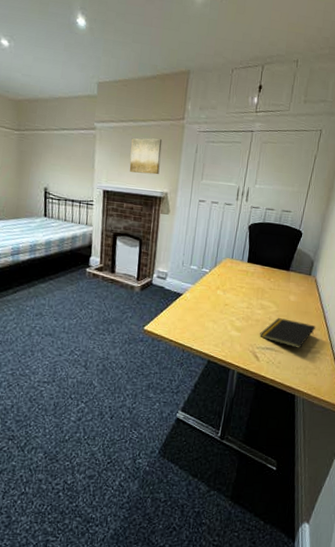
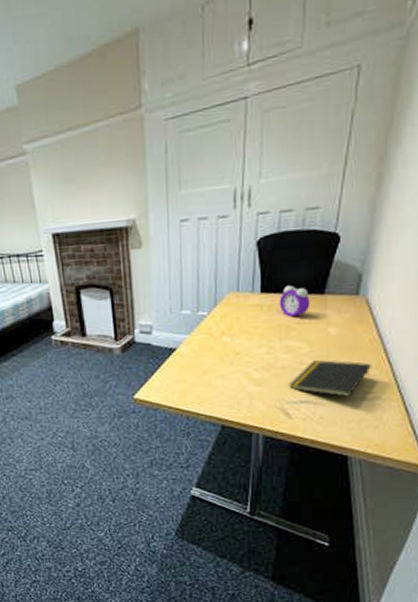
wall art: present [129,138,163,175] -> none [74,144,120,203]
alarm clock: none [259,261,280,284] -> present [279,286,310,317]

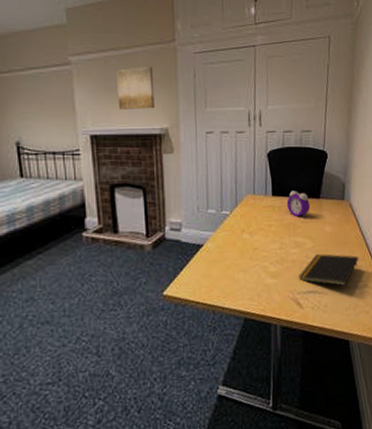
wall art: none [74,144,120,203] -> present [115,66,155,111]

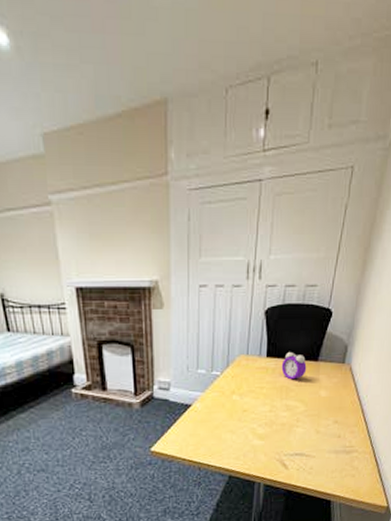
wall art: present [115,66,155,111] -> none [100,206,144,260]
notepad: present [298,254,359,286] -> none [287,418,352,450]

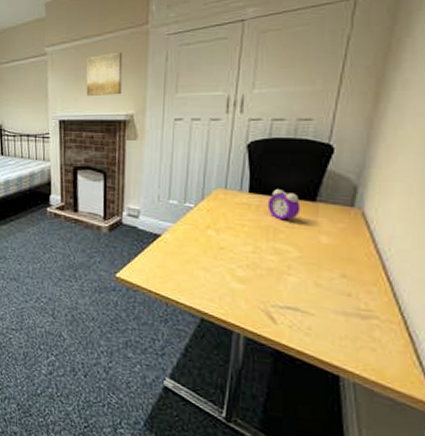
wall art: none [100,206,144,260] -> present [86,51,123,97]

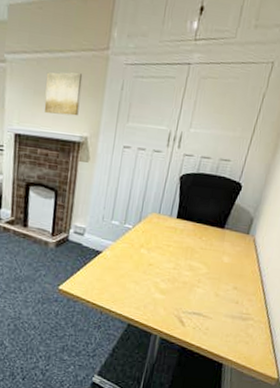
alarm clock: present [267,189,301,220] -> none [189,217,213,243]

